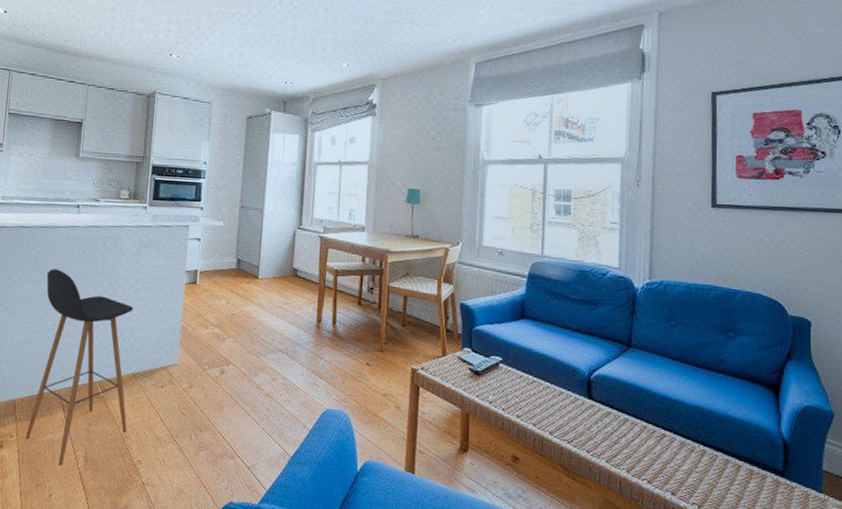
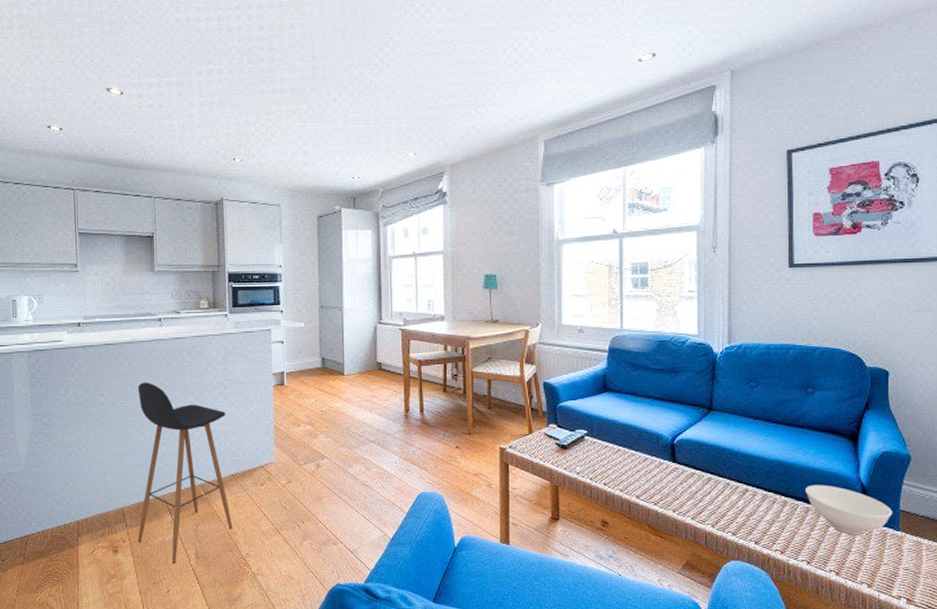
bowl: none [725,435,816,495] -> present [805,485,893,535]

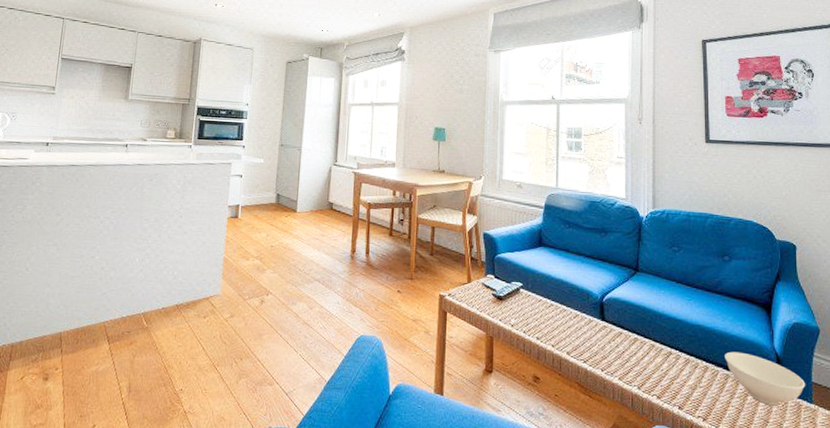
bar stool: present [137,382,233,564] -> none [70,205,178,397]

